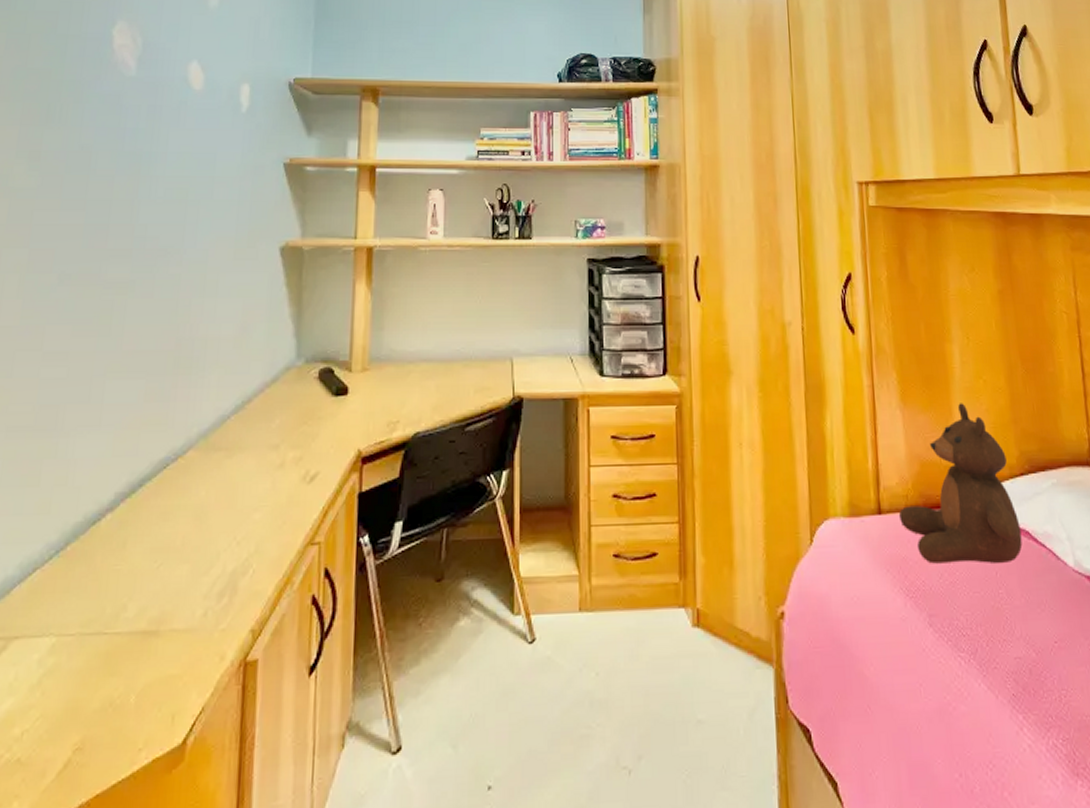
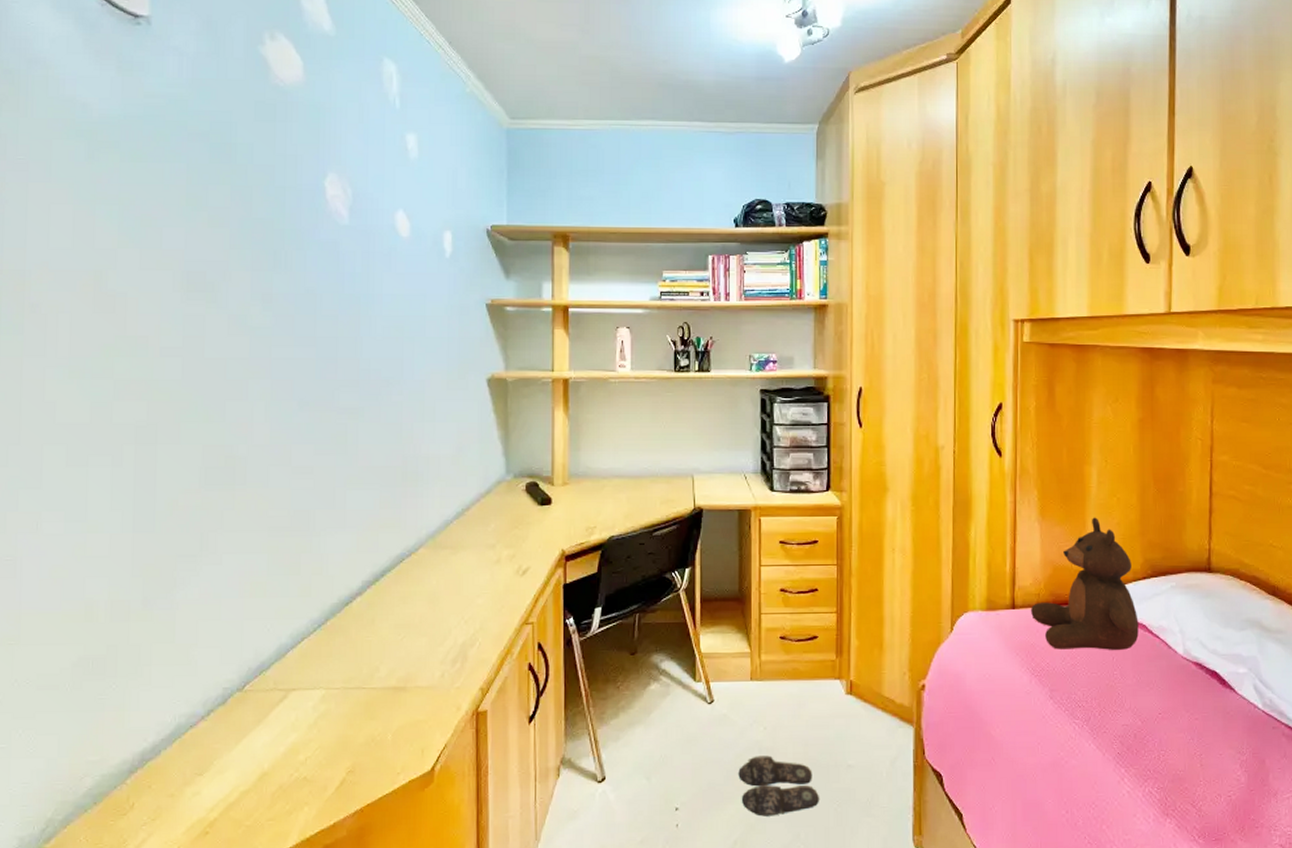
slippers: none [565,710,664,795] -> present [738,755,819,817]

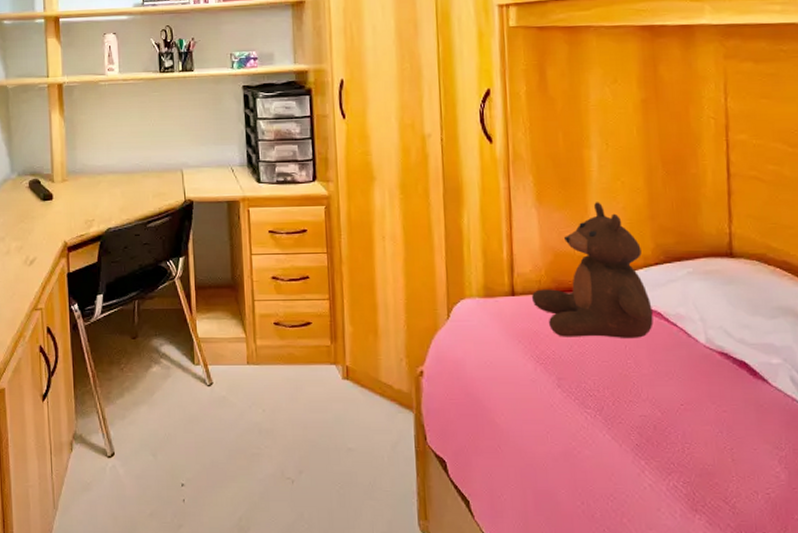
slippers: present [738,755,819,817] -> none [240,437,321,495]

